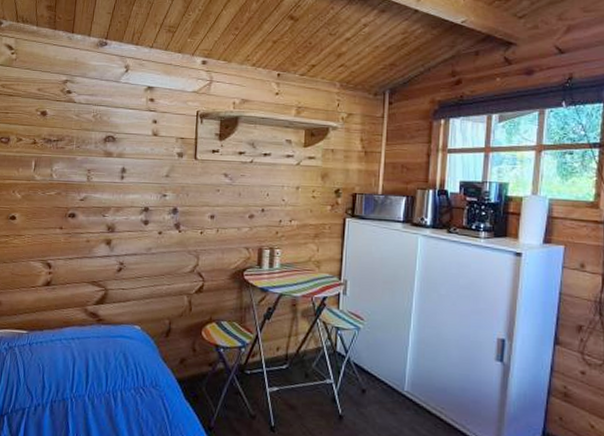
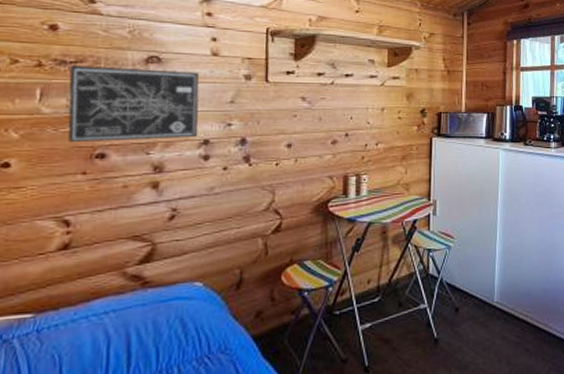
wall art: none [51,143,143,205] -> present [68,65,200,143]

